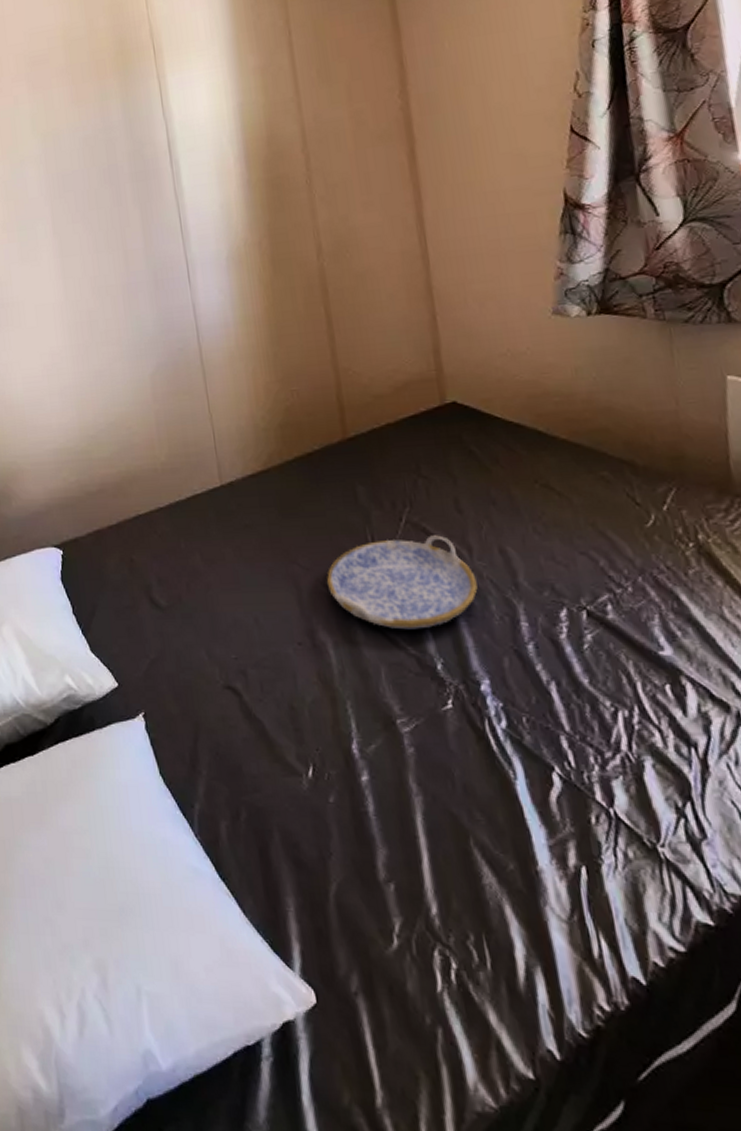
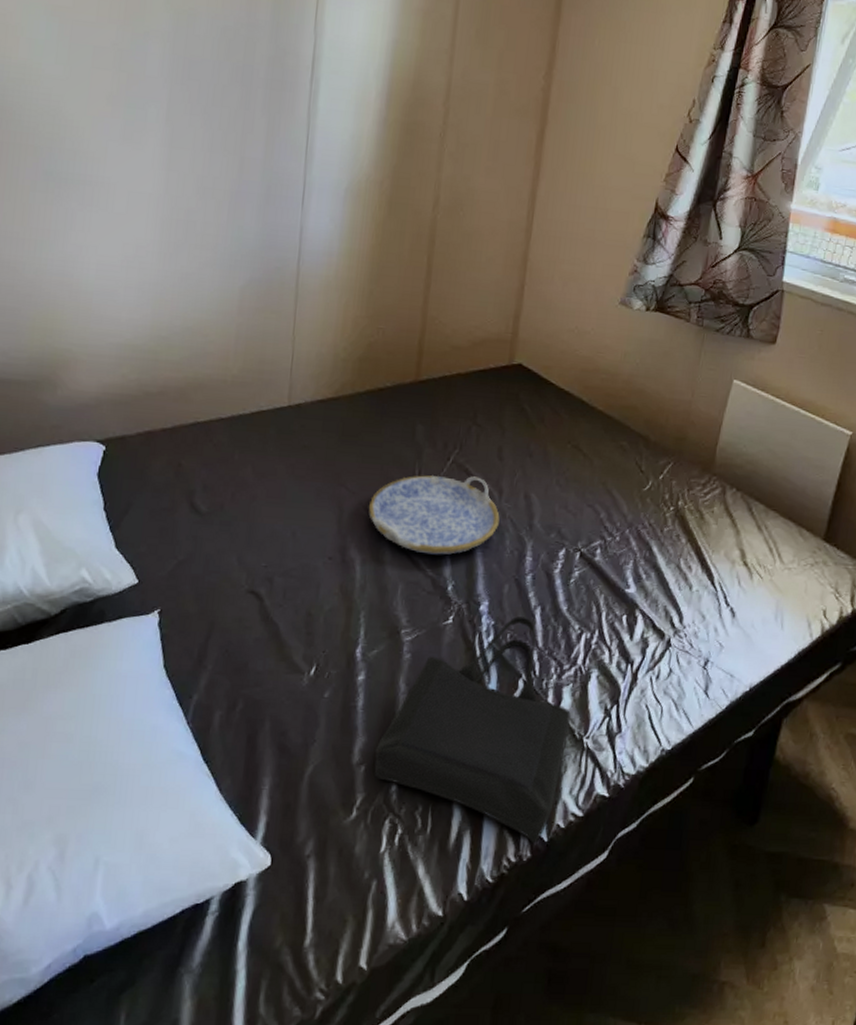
tote bag: none [401,695,642,988] -> present [373,616,571,844]

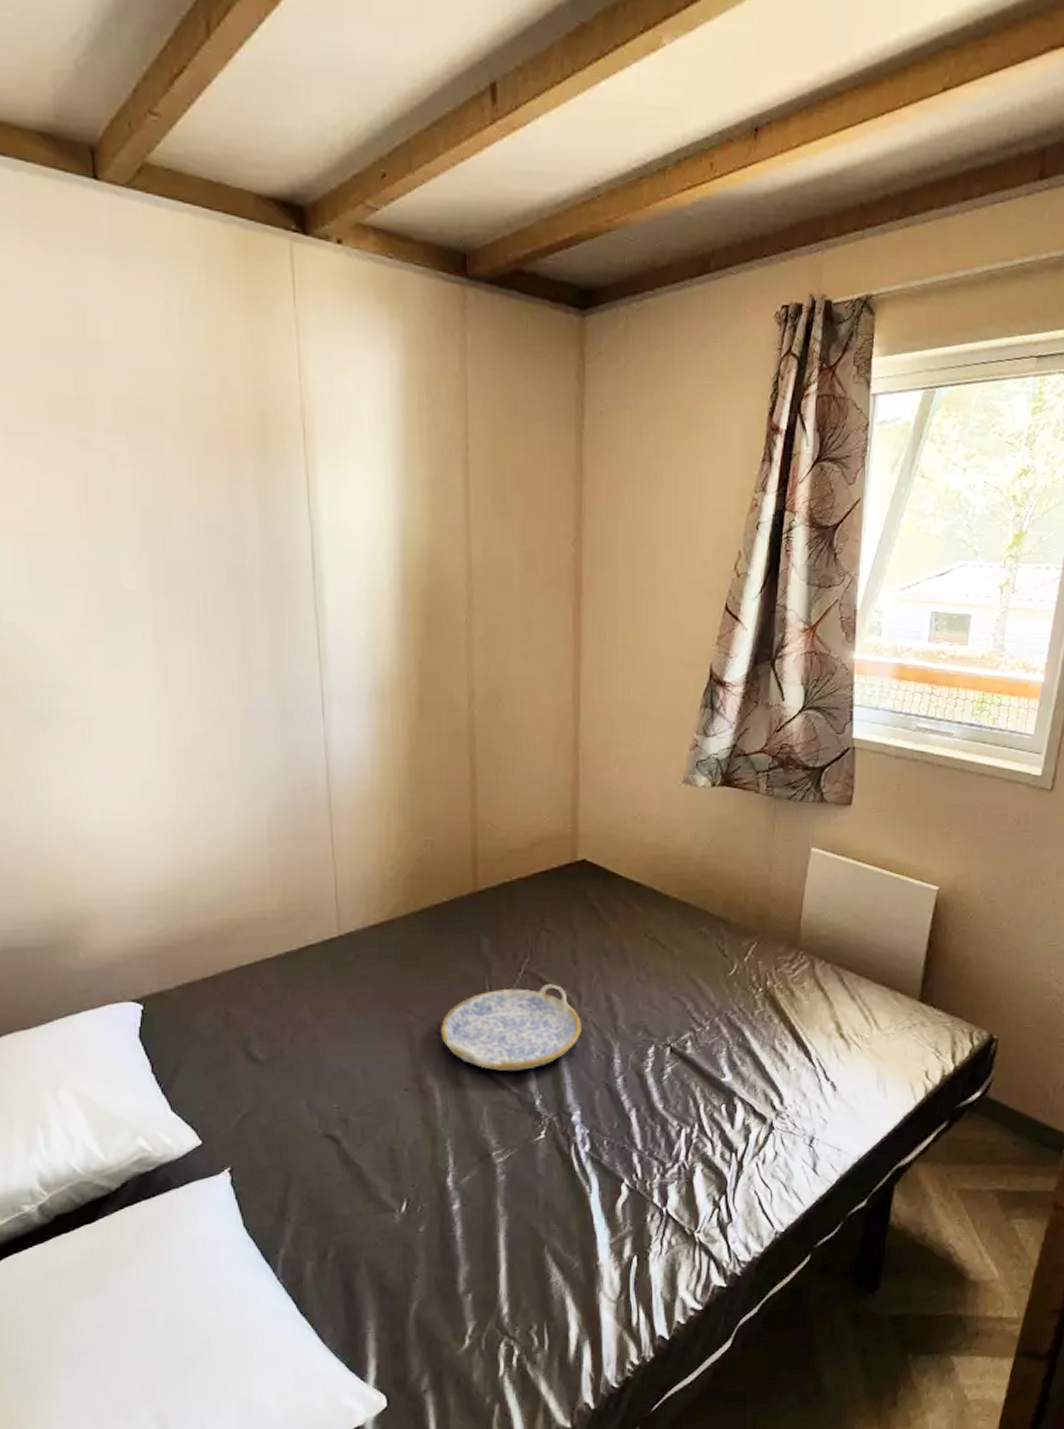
tote bag: present [373,616,571,844] -> none [481,1121,680,1344]

